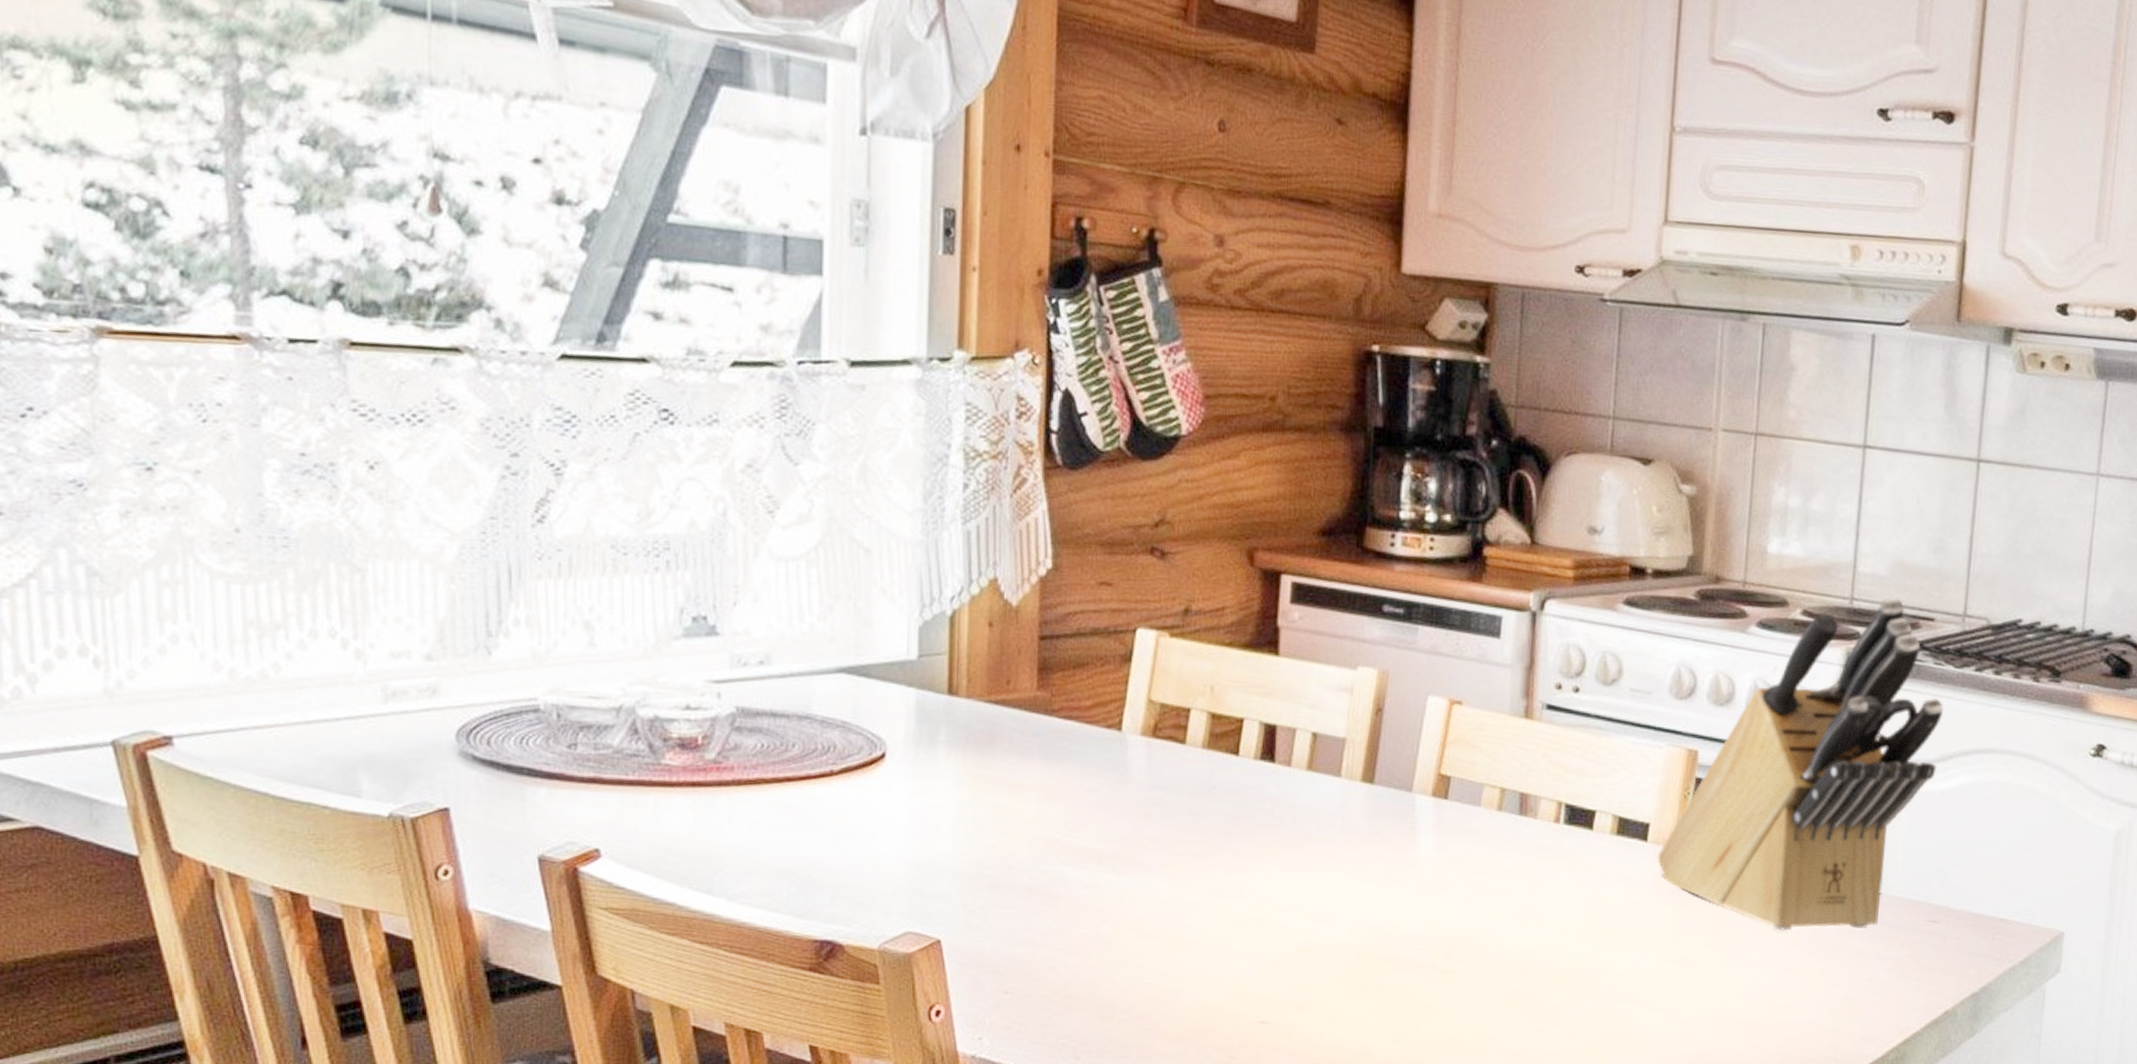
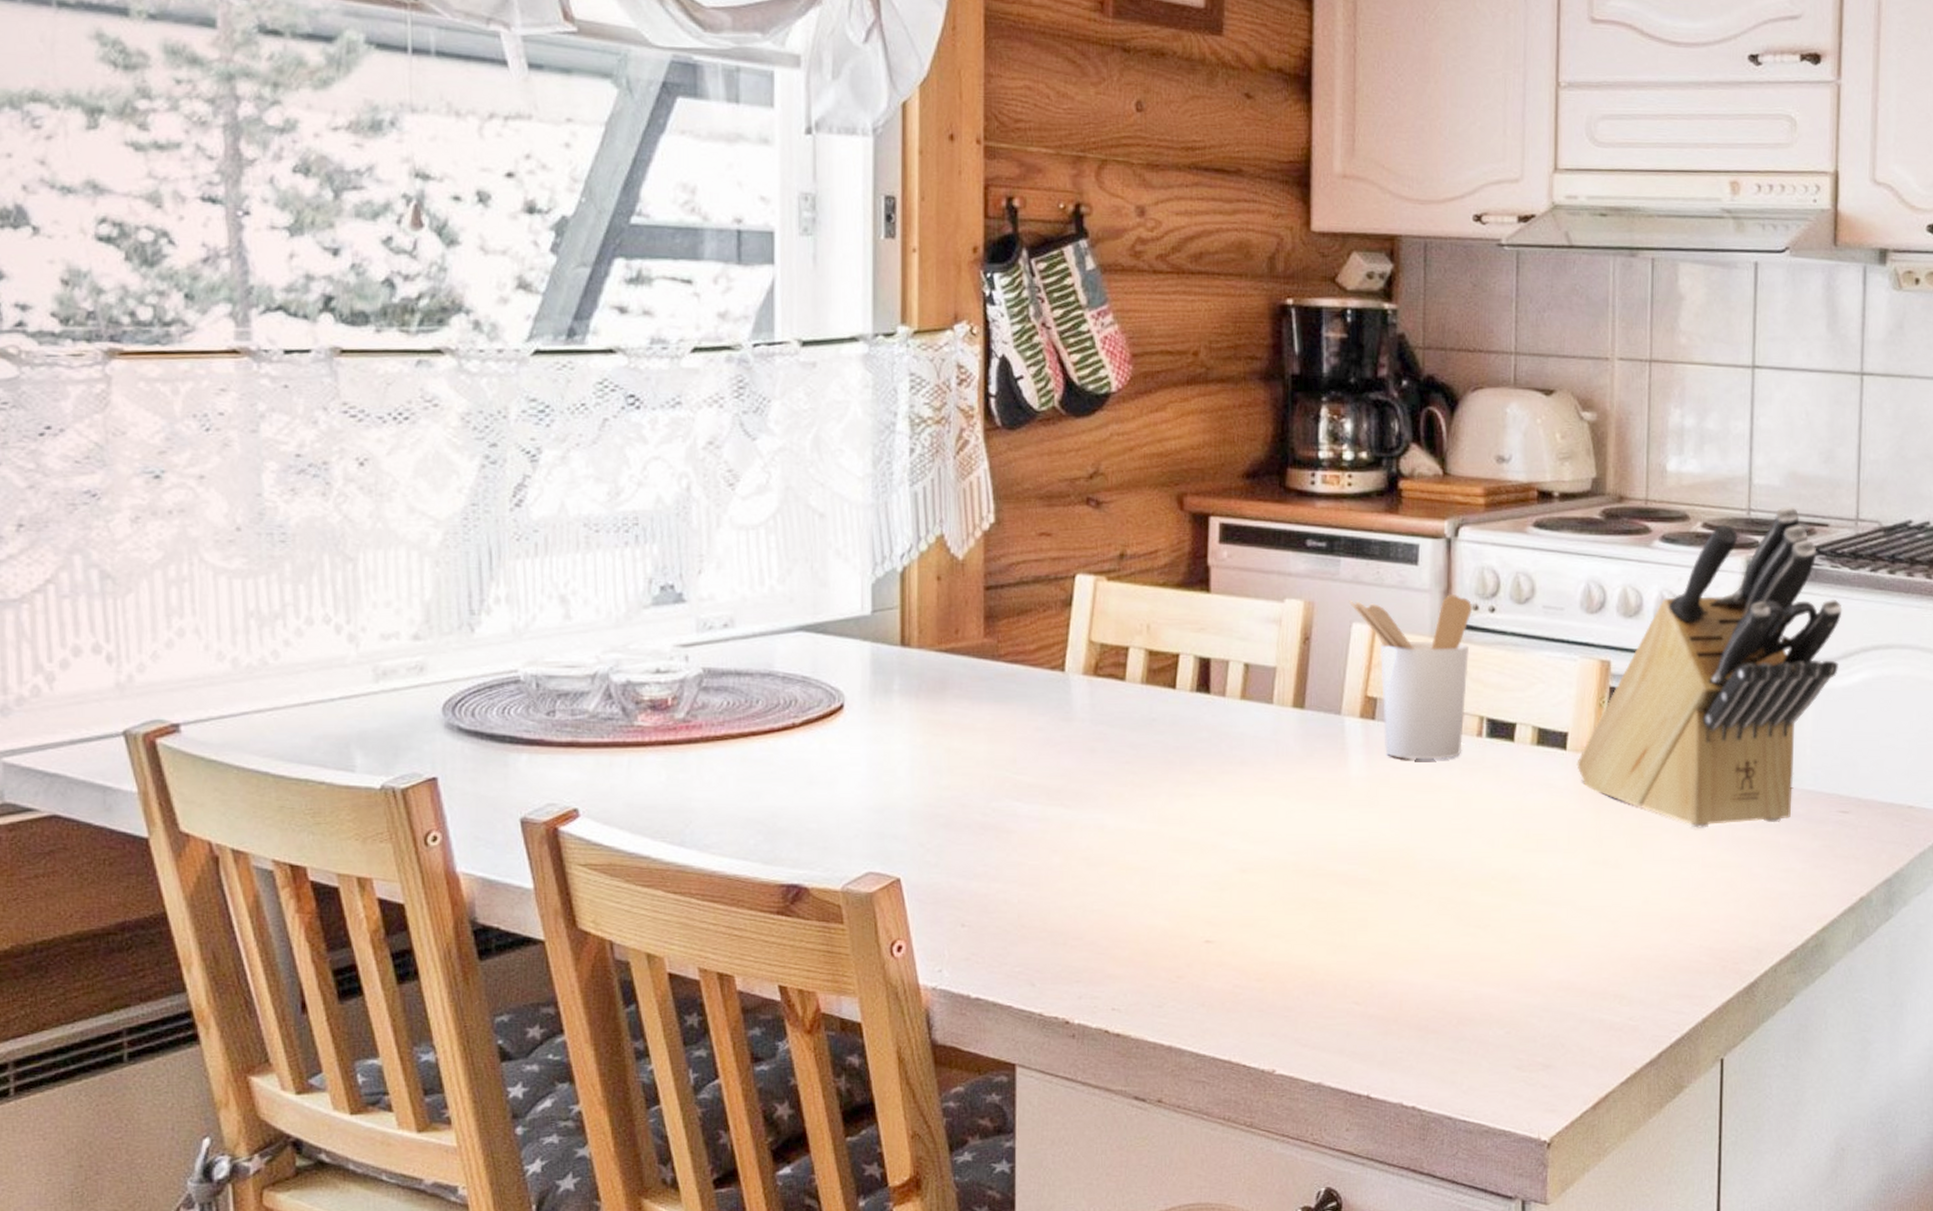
utensil holder: none [1425,671,1555,844] -> present [1348,595,1472,760]

